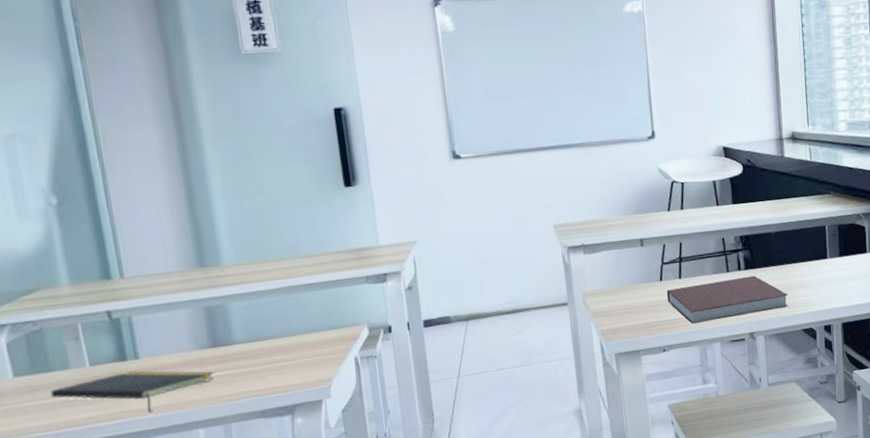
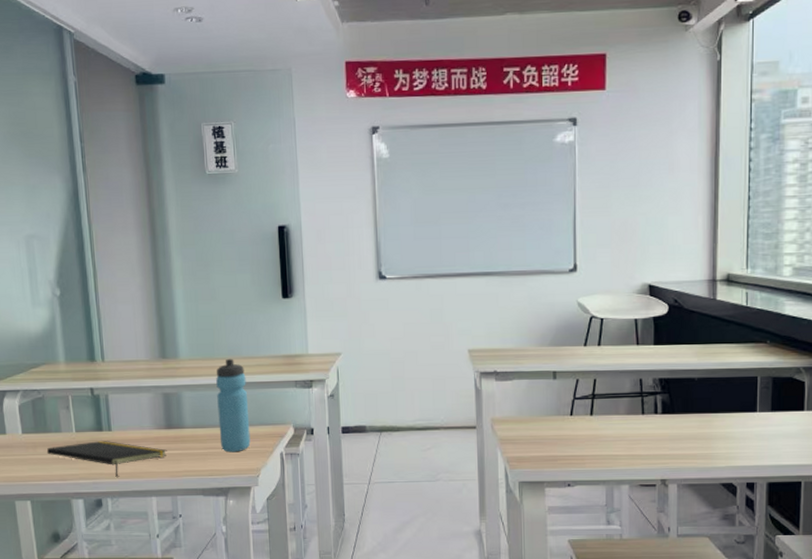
water bottle: none [270,258,318,365] -> present [216,358,251,453]
notebook: present [666,275,789,324] -> none [576,421,709,462]

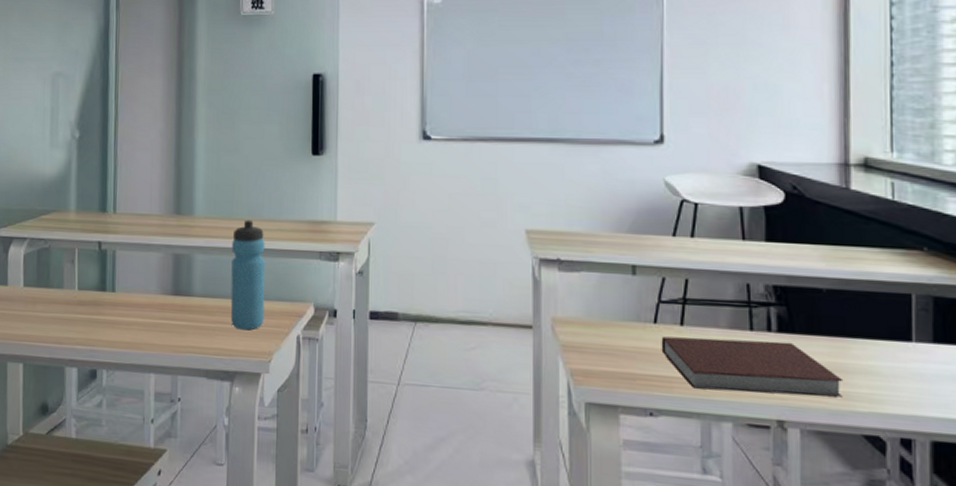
notepad: present [46,441,167,477] -> none [45,302,172,346]
notebook: none [576,421,709,462] -> present [661,336,844,397]

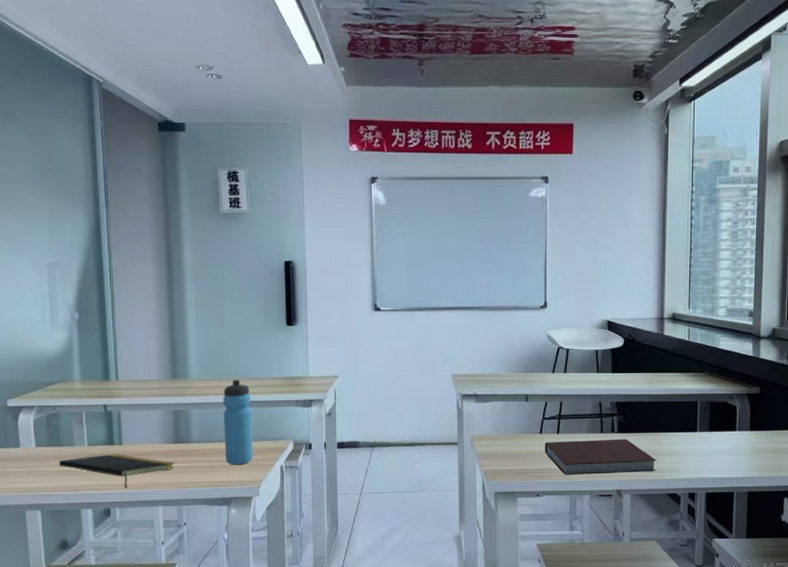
notepad: none [45,302,172,346] -> present [58,454,175,488]

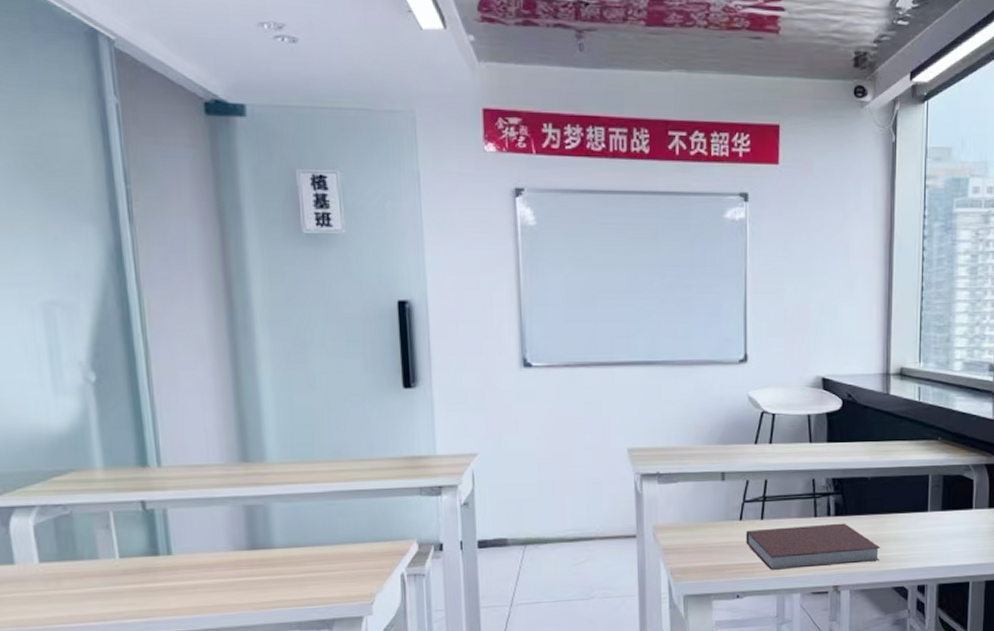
notepad: present [58,454,175,488] -> none [76,568,250,613]
water bottle: present [223,379,253,465] -> none [316,461,363,576]

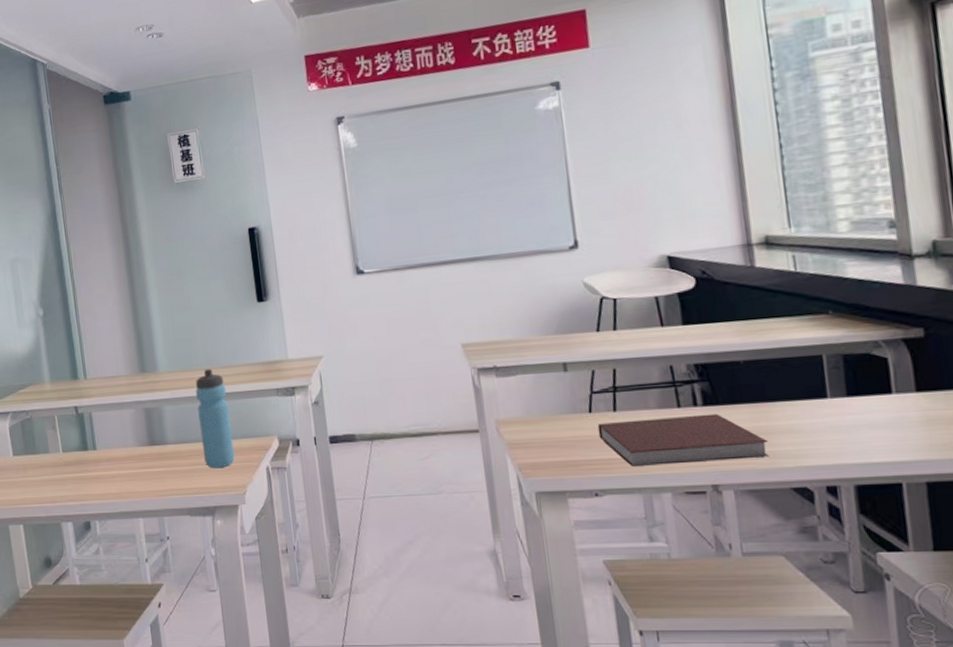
water bottle: none [316,461,363,576] -> present [195,368,235,469]

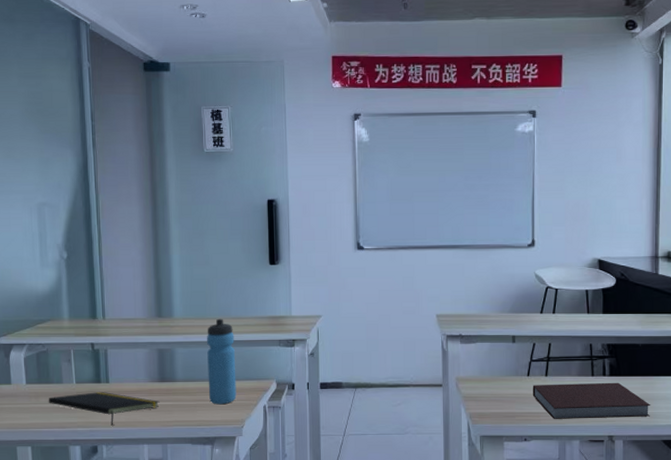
notepad: none [36,460,151,498] -> present [48,392,160,426]

